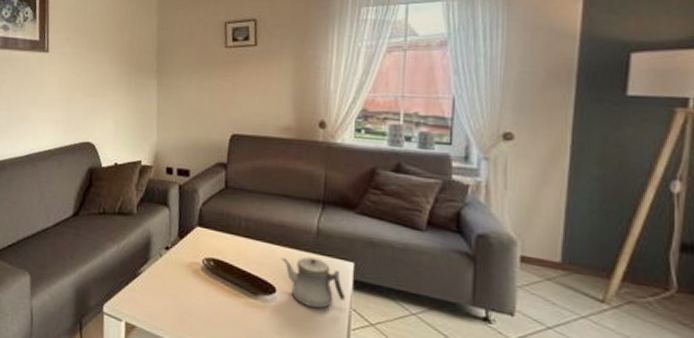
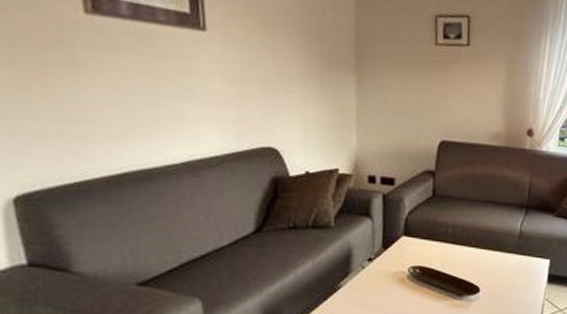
teapot: present [281,256,346,309] -> none [485,257,541,302]

